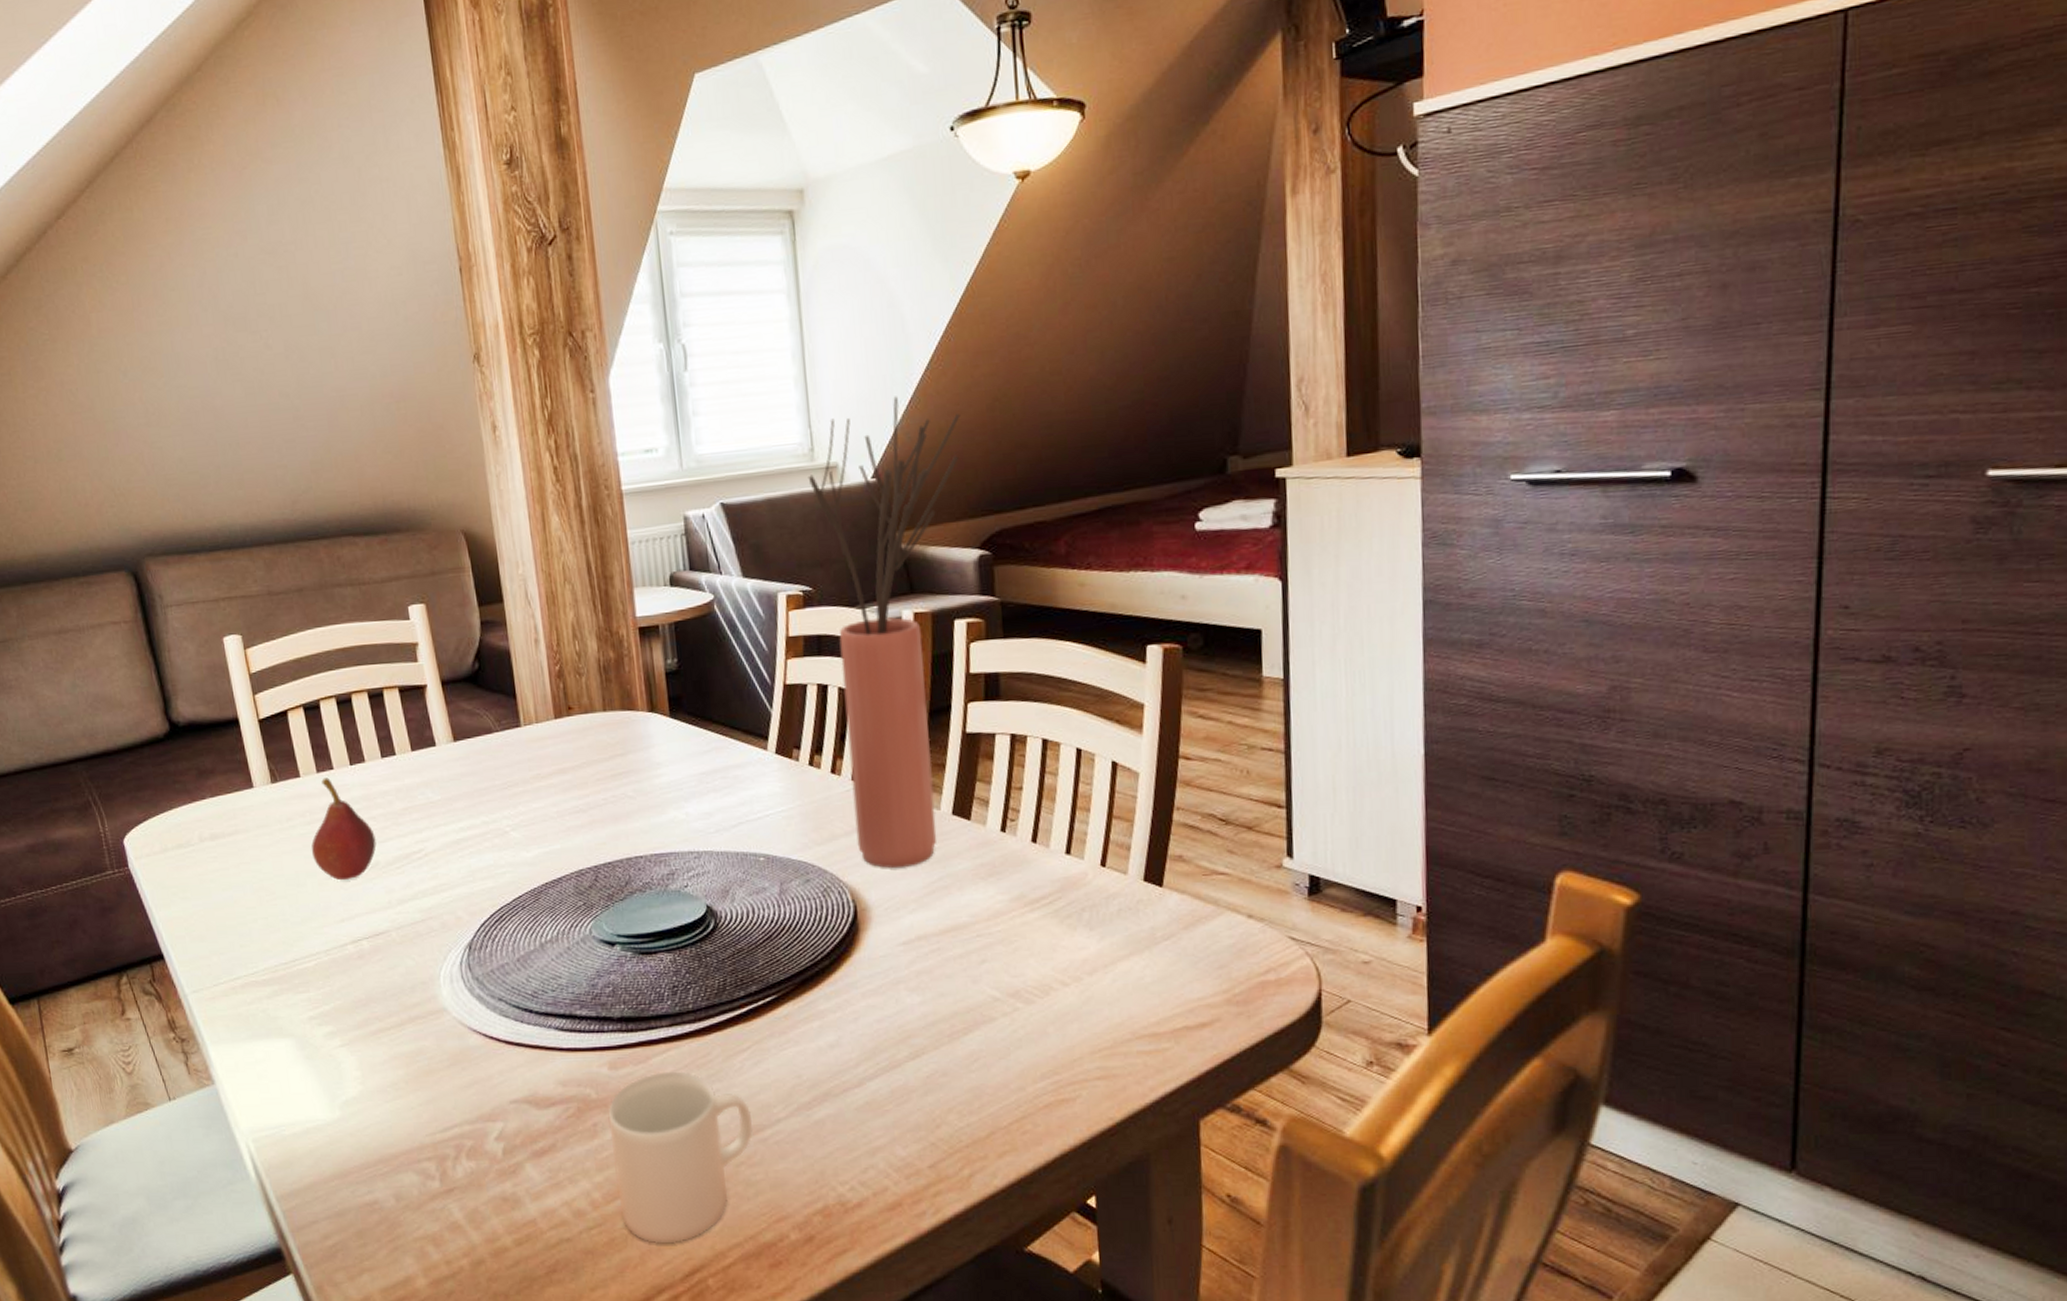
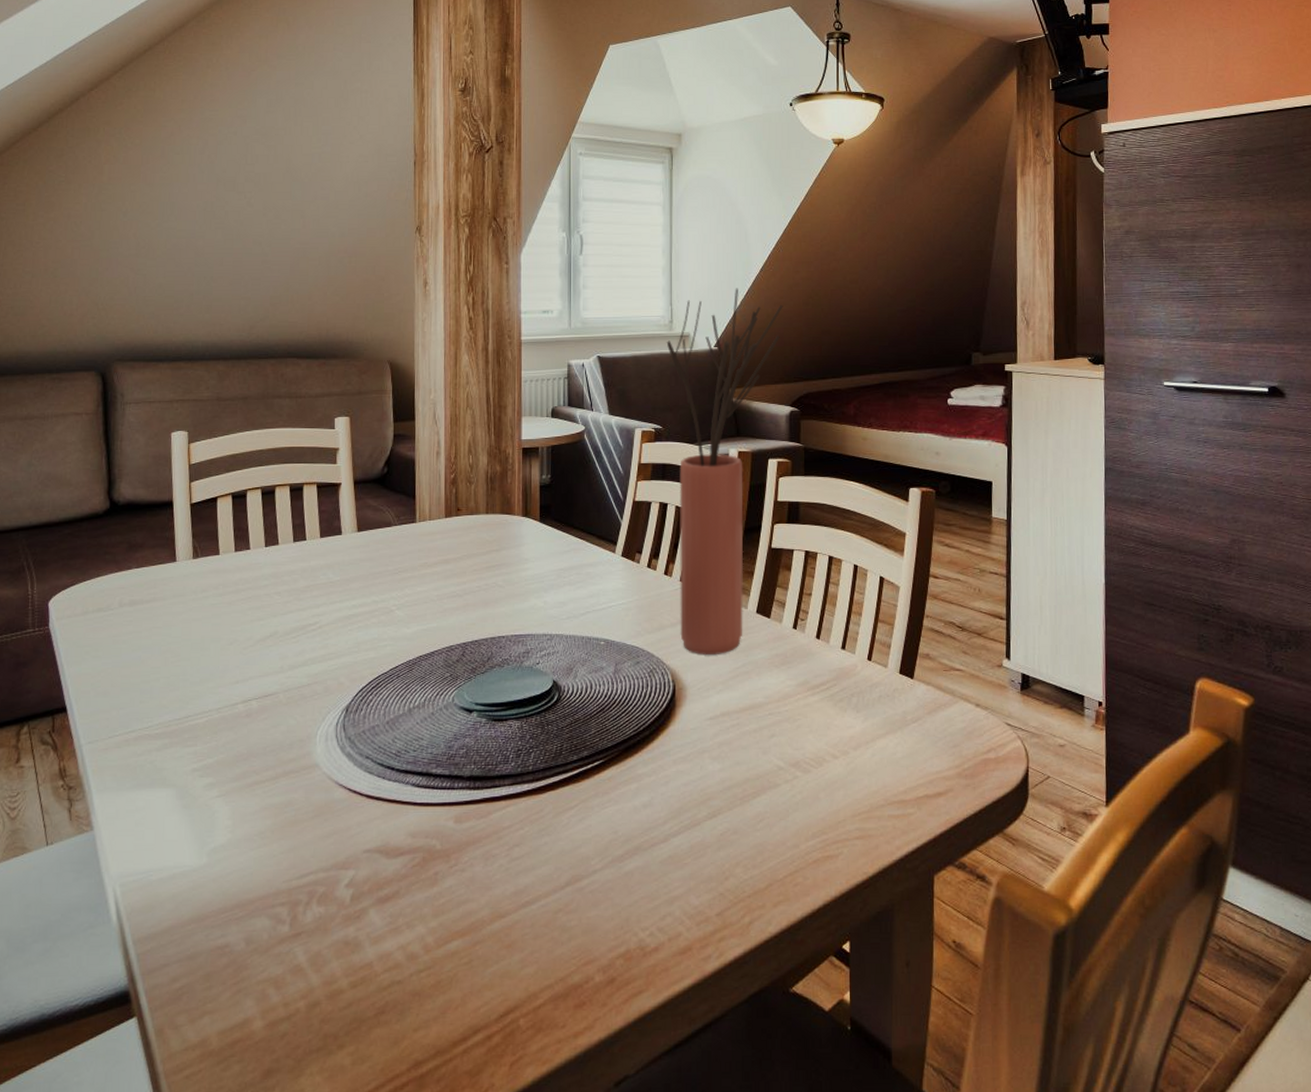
fruit: present [311,777,377,881] -> none [219,556,278,647]
mug: present [608,1071,754,1244] -> none [448,825,573,986]

